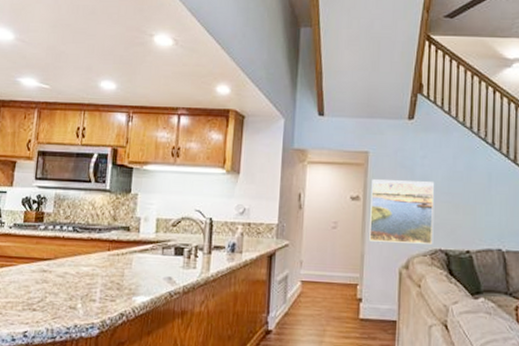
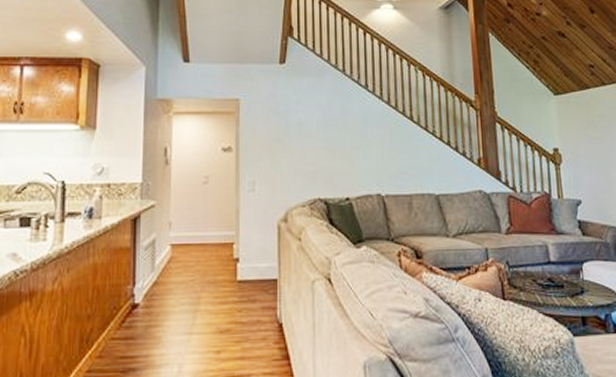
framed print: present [369,179,435,244] -> none [244,128,312,195]

